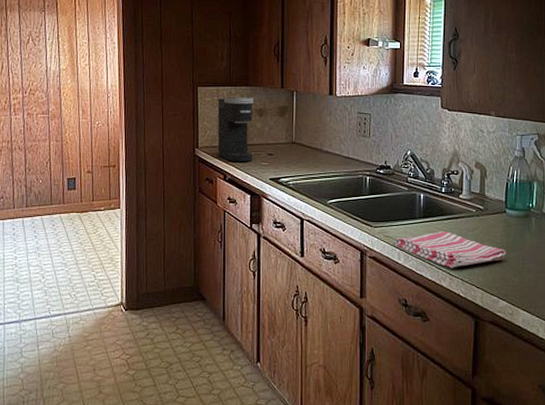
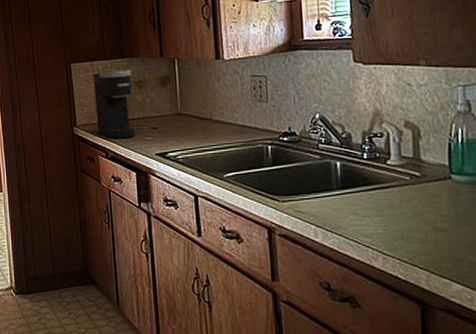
dish towel: present [393,230,506,268] -> none [306,202,456,246]

